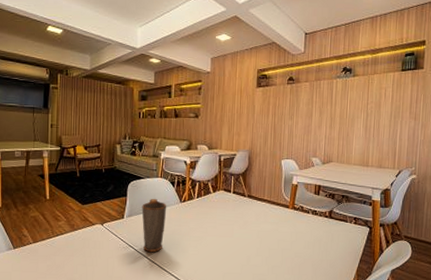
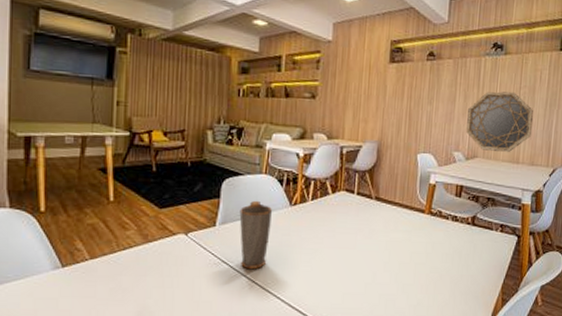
home mirror: none [322,107,380,158] -> present [466,91,533,153]

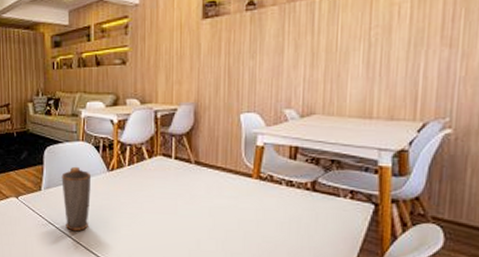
home mirror: present [466,91,533,153] -> none [299,35,390,107]

